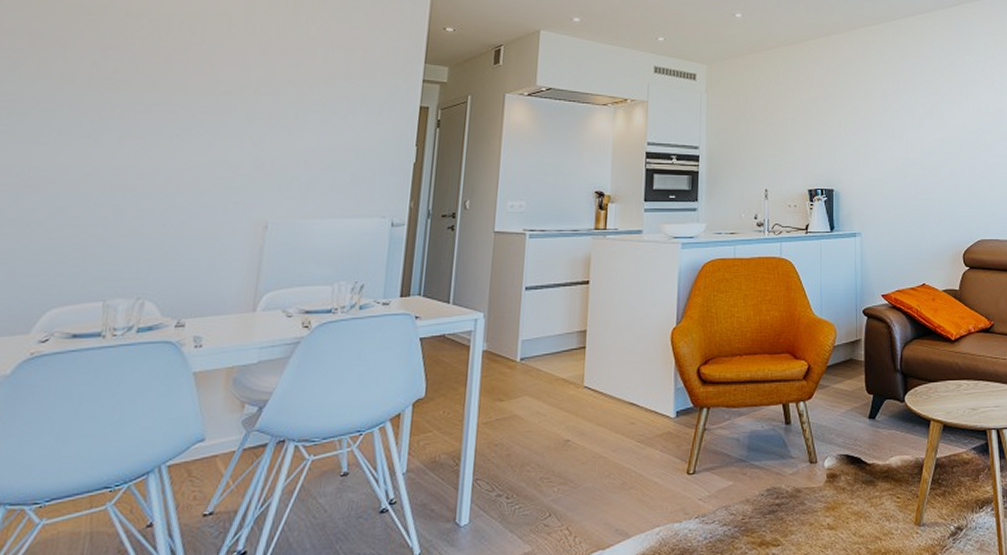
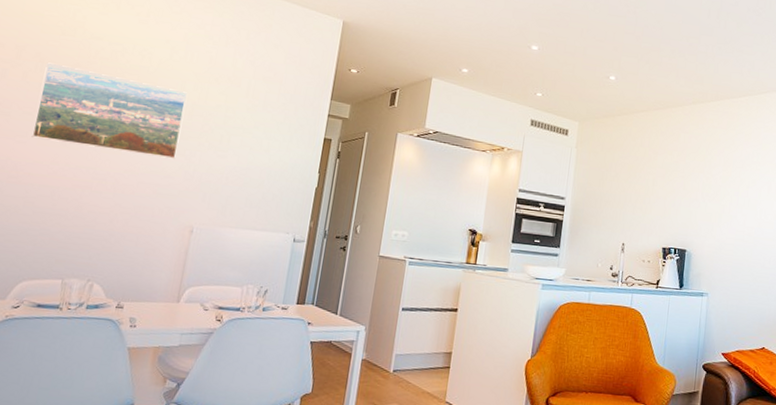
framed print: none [55,48,251,146] -> present [31,62,187,159]

